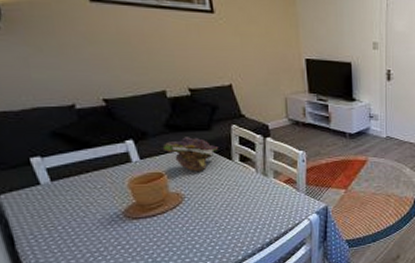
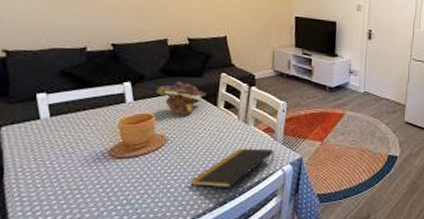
notepad: none [214,200,298,241] -> present [190,148,274,188]

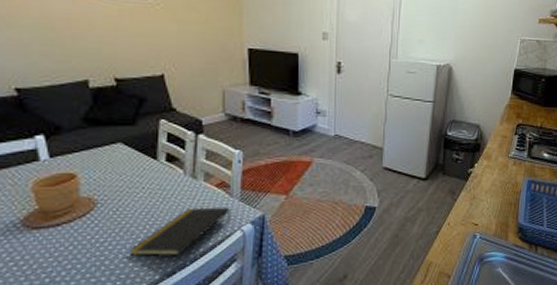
coral: present [155,82,206,115] -> none [77,132,142,172]

